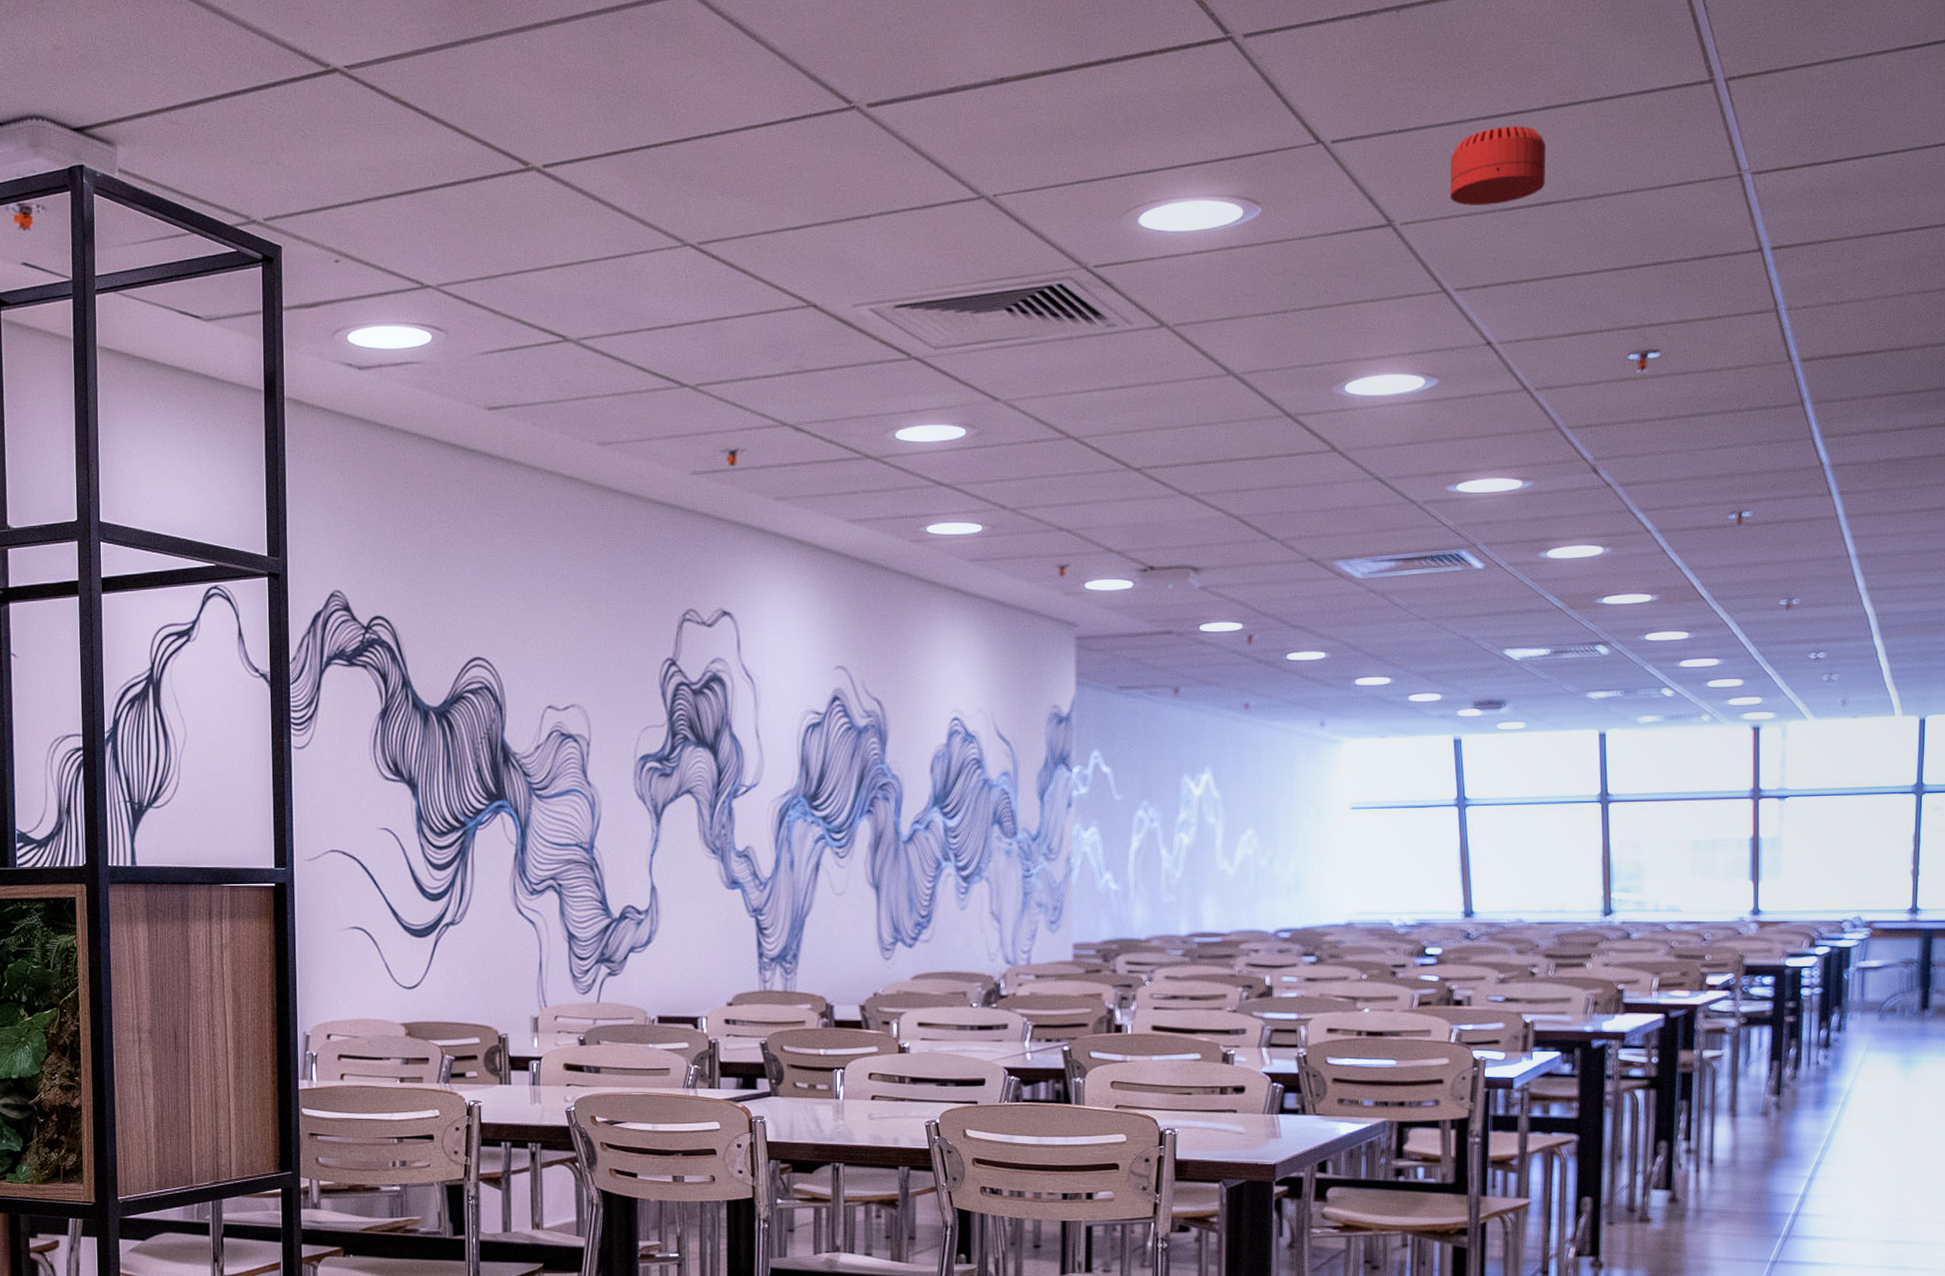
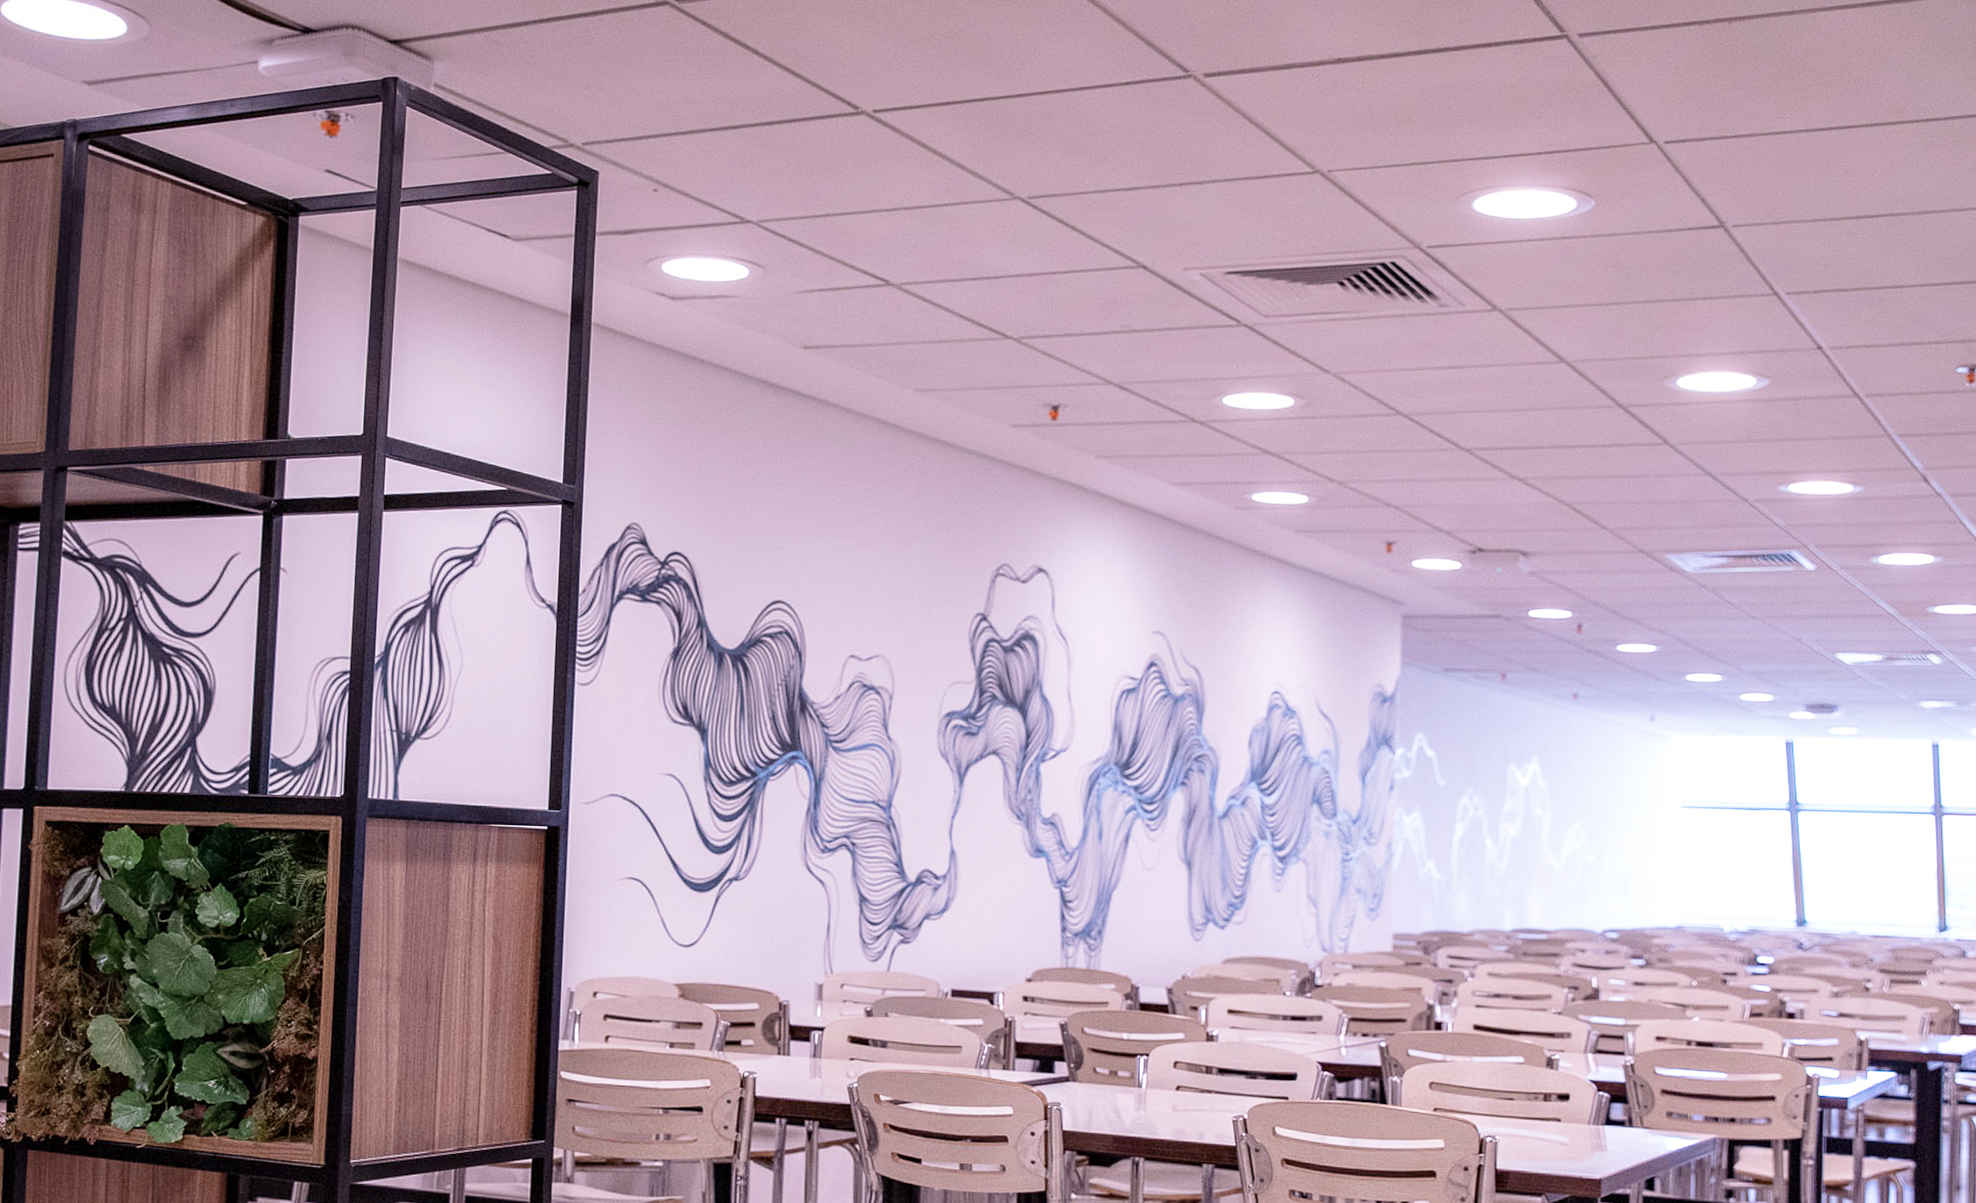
smoke detector: present [1449,126,1545,206] -> none [1780,139,1874,214]

